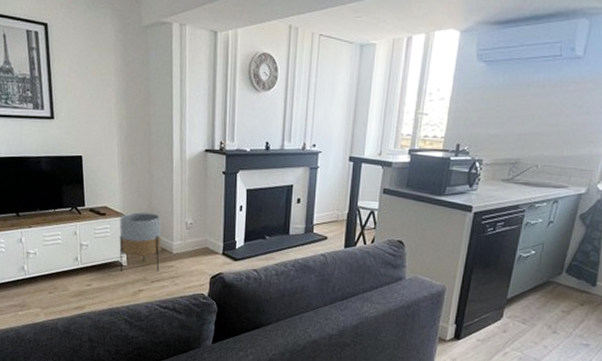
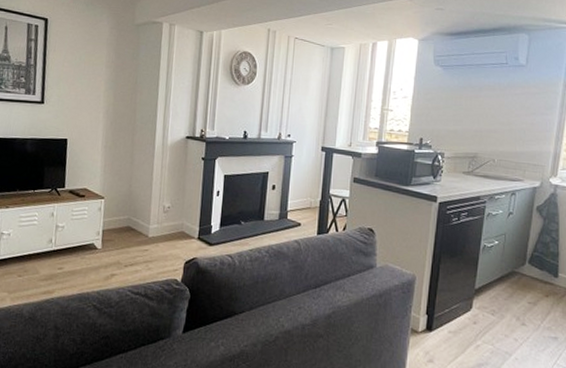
planter: present [119,212,162,272] -> none [94,195,140,255]

